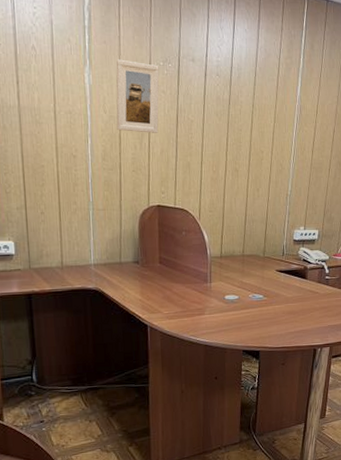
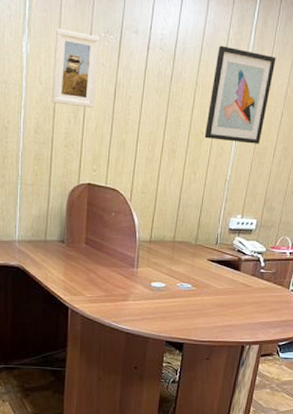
wall art: none [264,70,325,160] -> present [204,45,276,144]

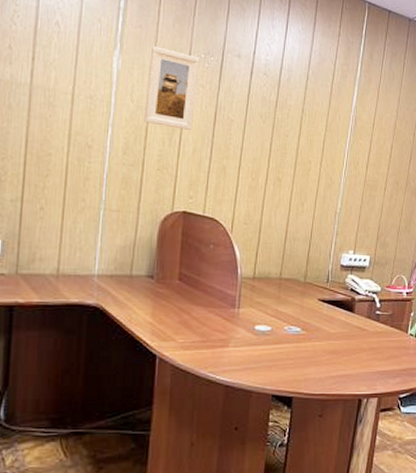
wall art: present [204,45,276,144] -> none [312,75,383,176]

